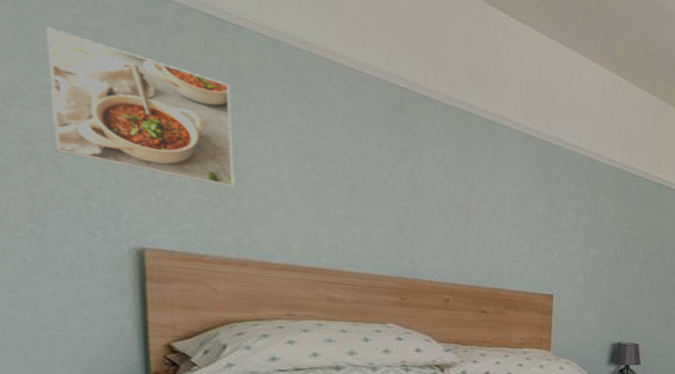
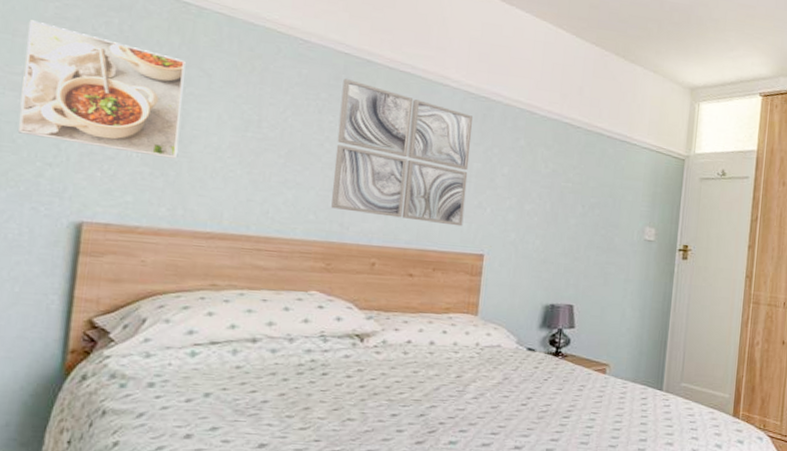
wall art: none [399,114,536,268] -> present [331,79,473,227]

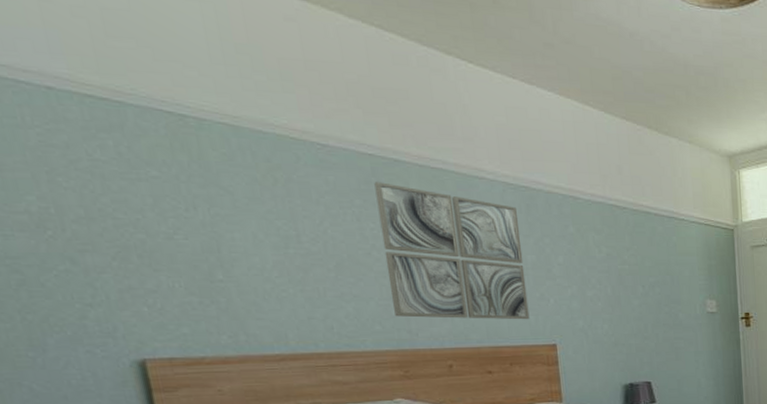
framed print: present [18,20,186,159] -> none [13,151,222,285]

